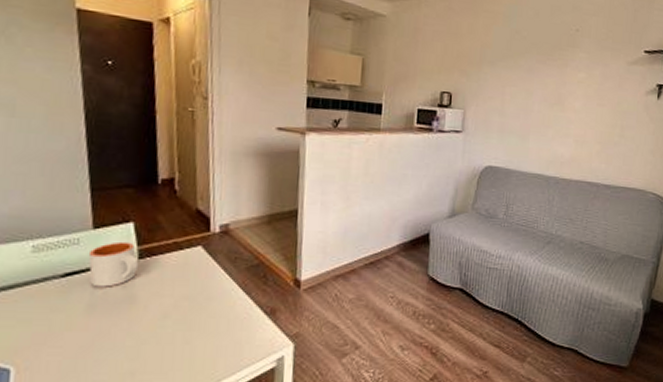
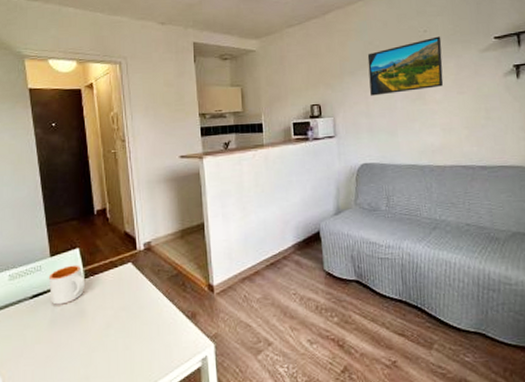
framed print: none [508,38,592,95] -> present [367,36,444,96]

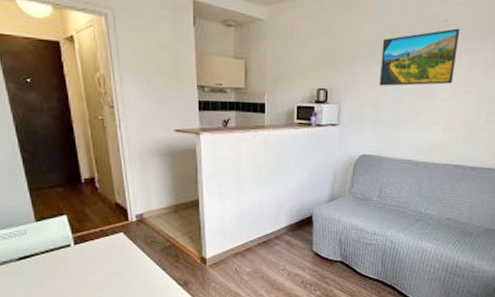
mug: present [48,265,86,305] -> none [34,231,76,268]

